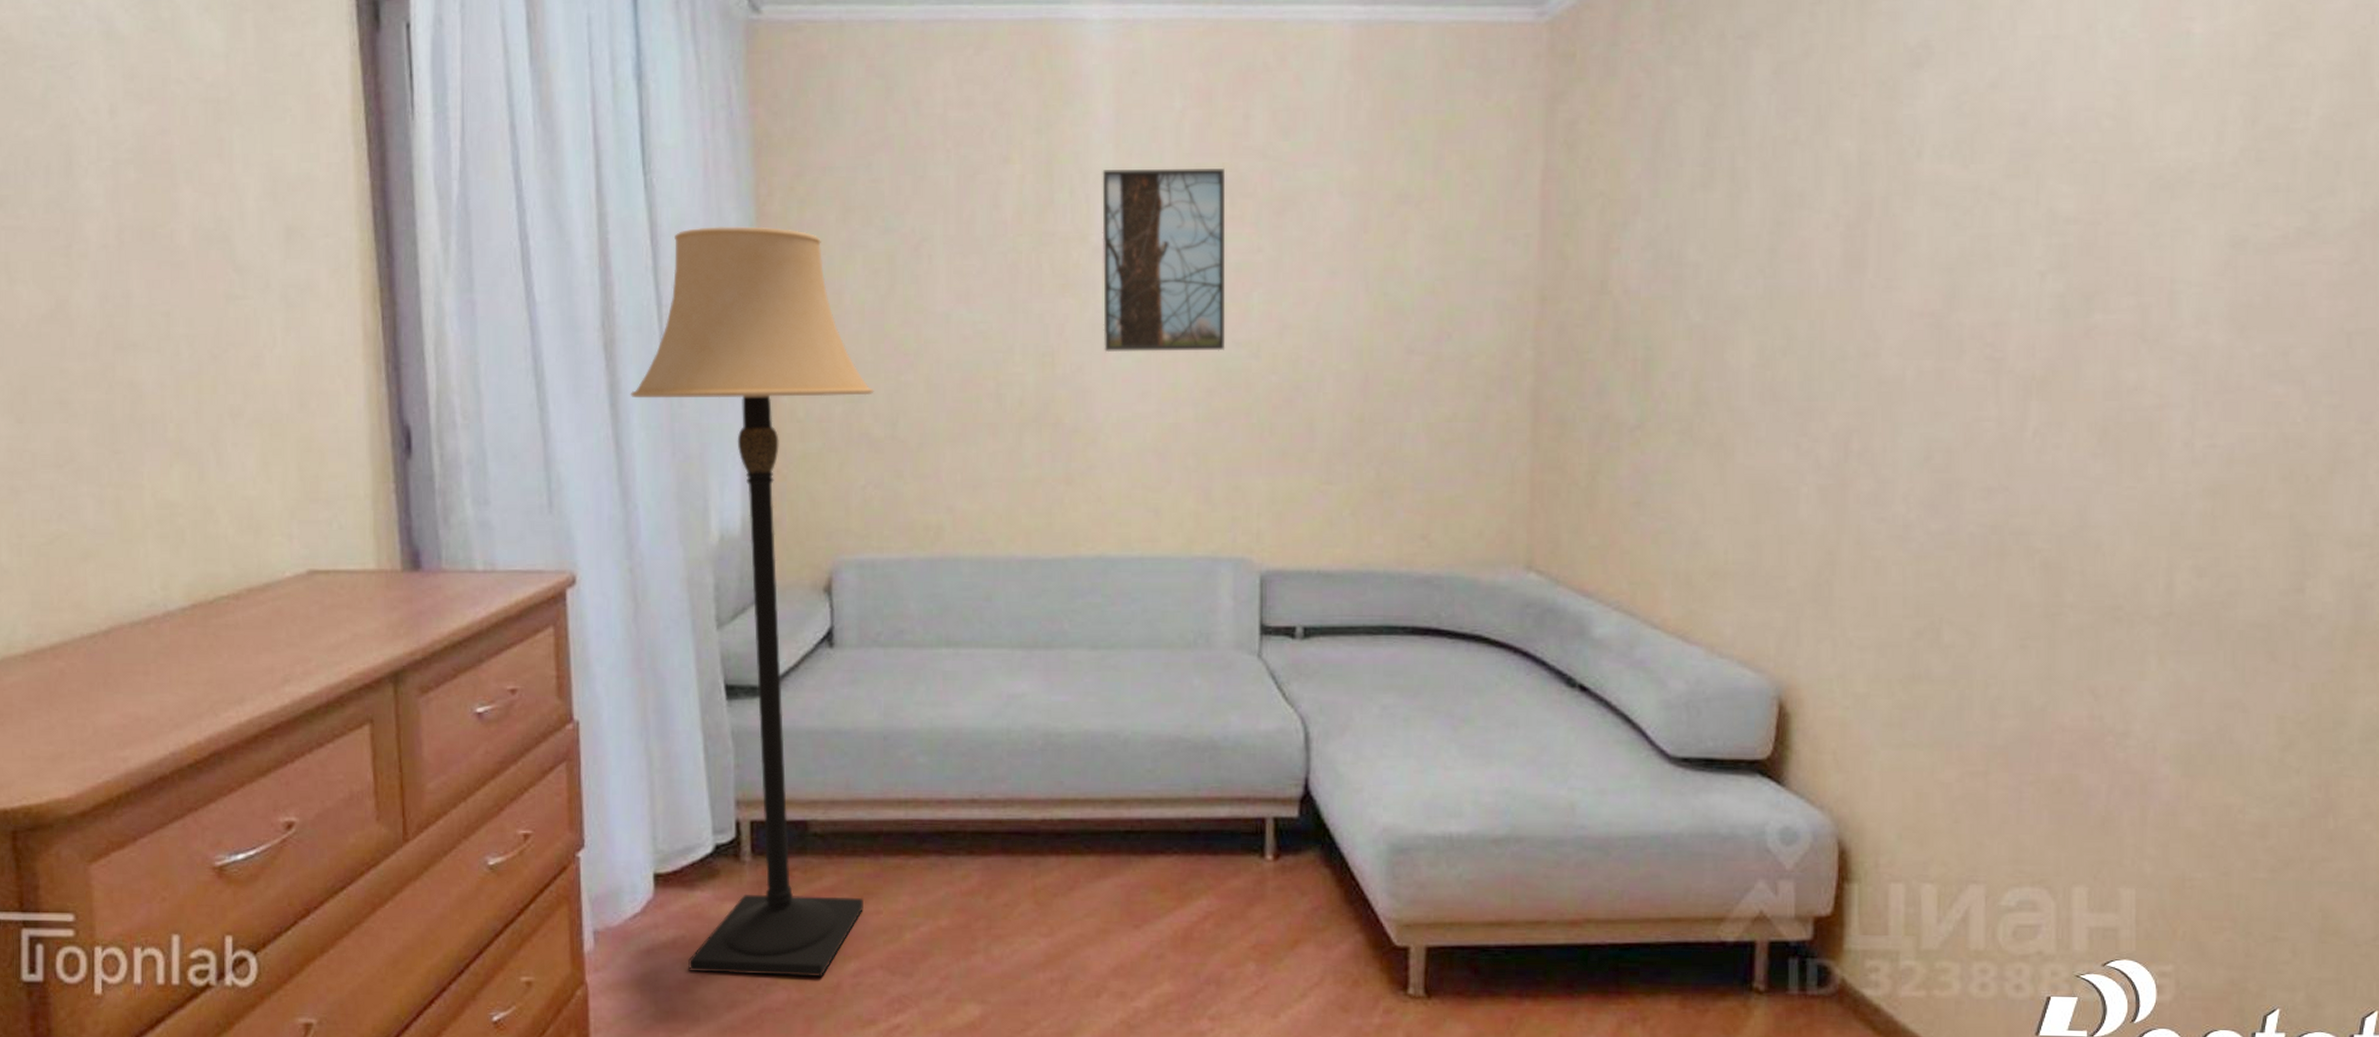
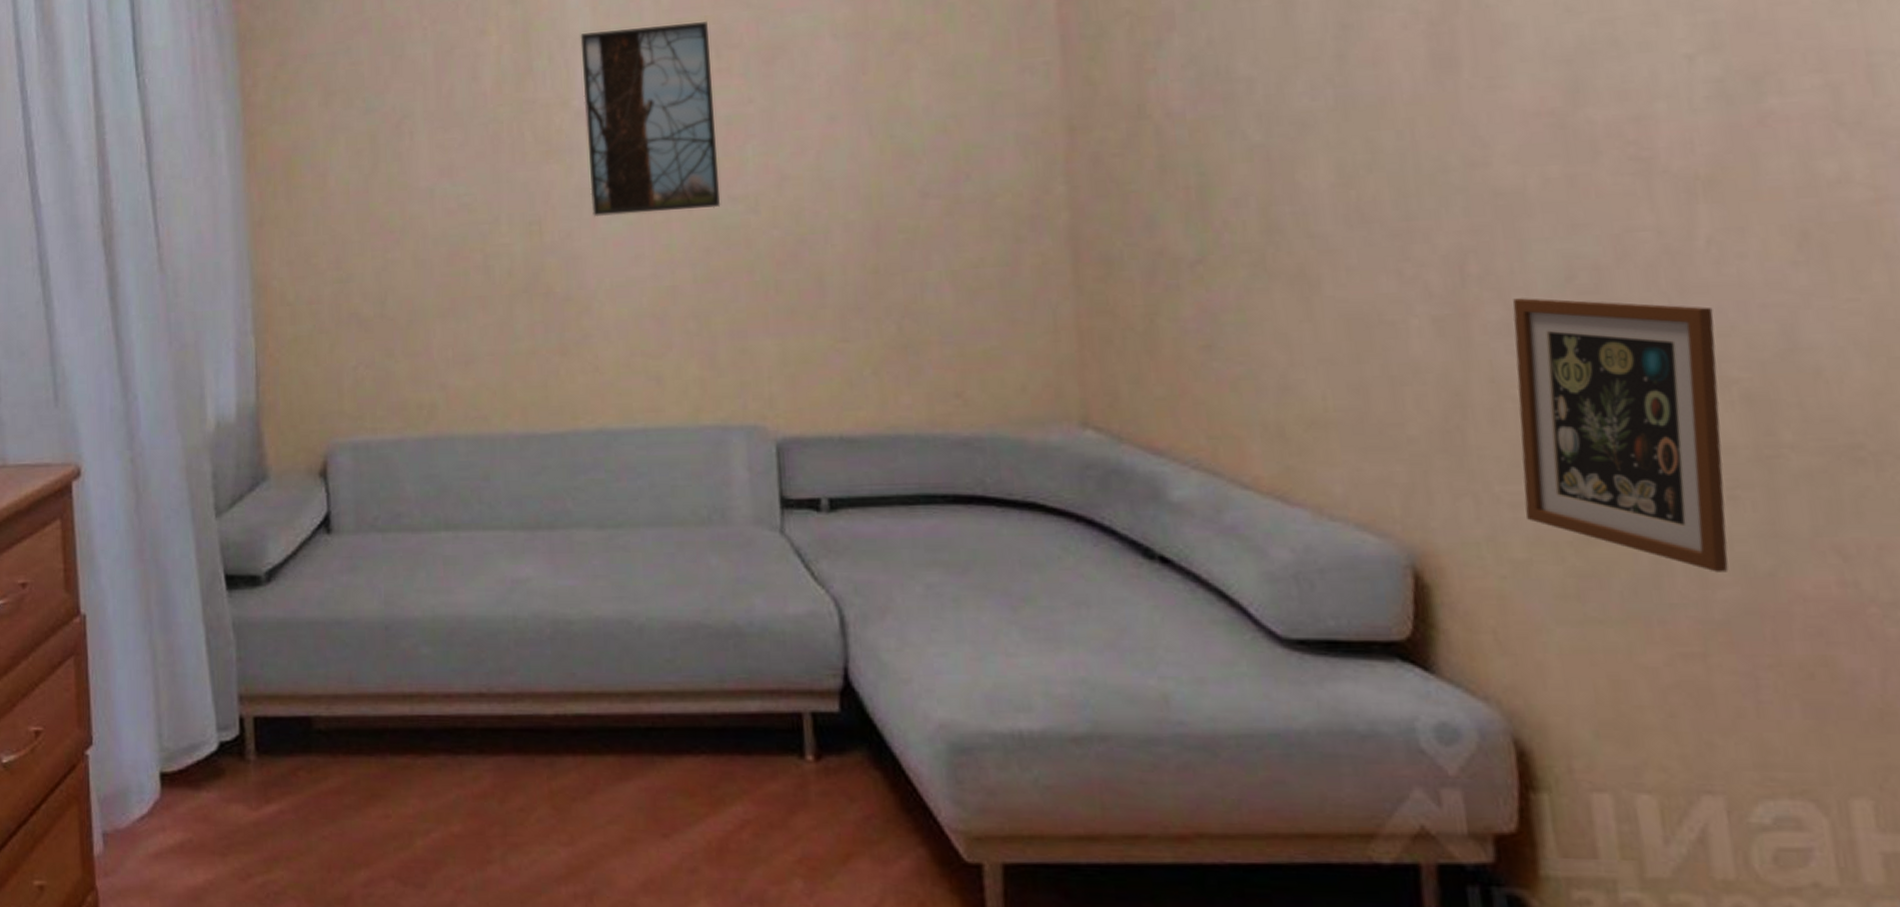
lamp: present [630,226,874,977] -> none [128,116,372,887]
picture frame: none [1870,473,2030,707] -> present [1512,298,1729,572]

